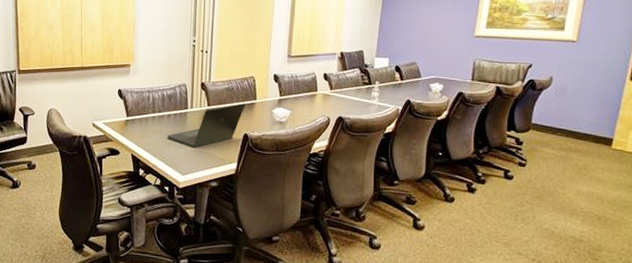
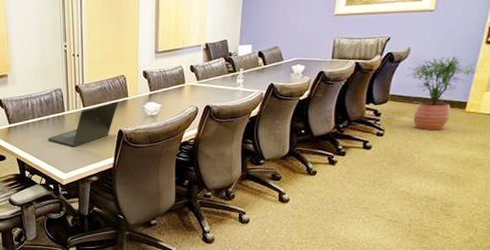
potted plant: none [548,90,622,166] -> present [405,56,477,131]

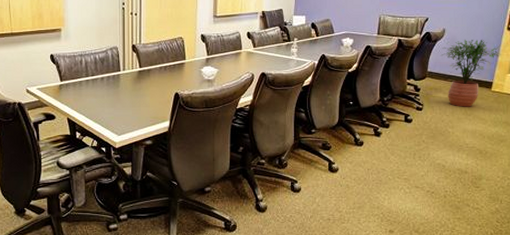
laptop: present [48,101,118,147] -> none [101,64,175,109]

